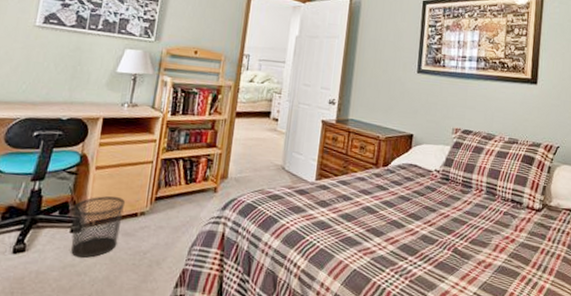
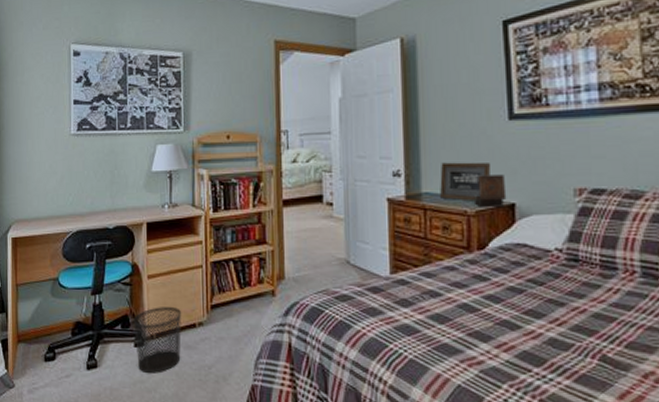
picture frame: none [362,98,401,130] -> present [440,162,492,202]
jewelry box: none [385,110,409,137] -> present [473,174,507,208]

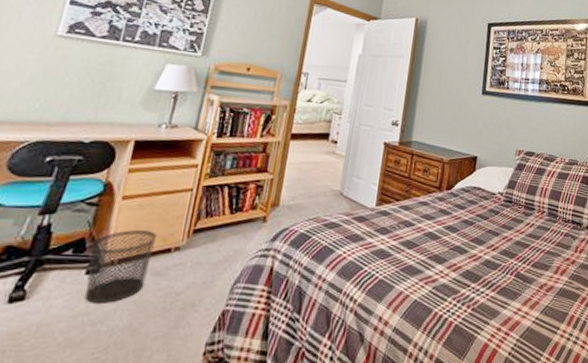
picture frame: present [440,162,492,202] -> none [425,119,466,152]
jewelry box: present [473,174,507,208] -> none [449,132,473,159]

